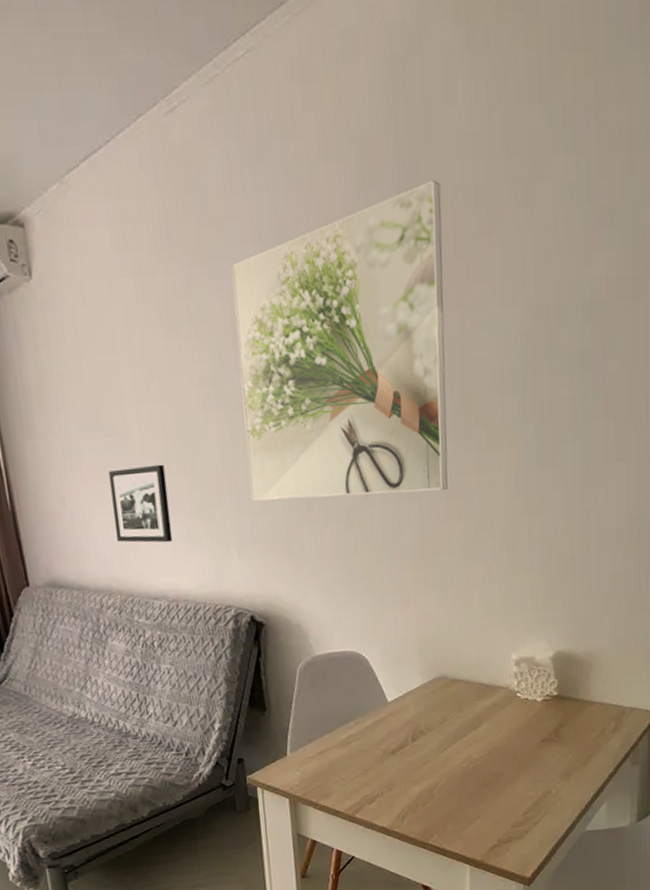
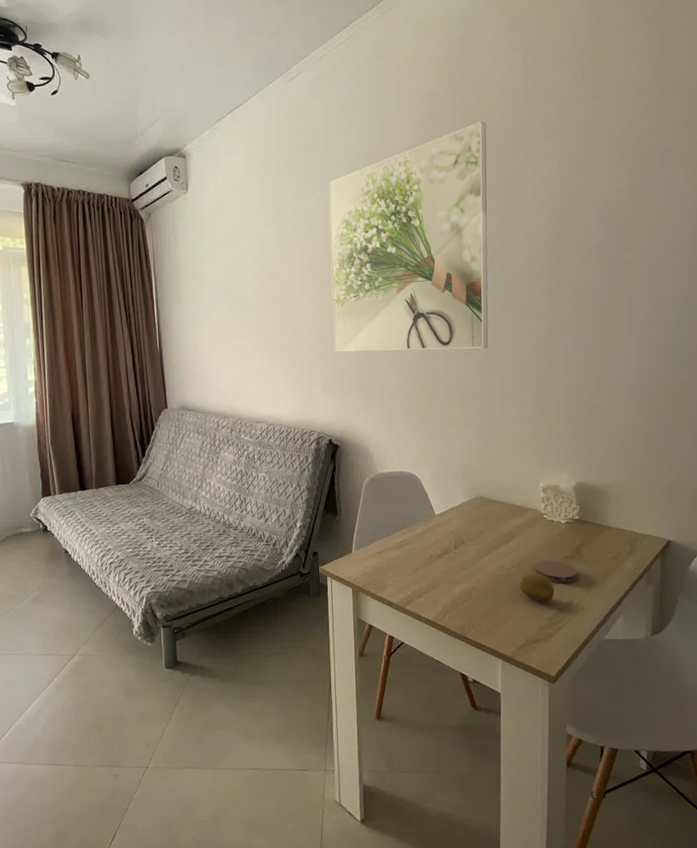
picture frame: present [109,464,173,543] -> none [231,323,274,381]
fruit: none [489,762,530,795] -> present [519,573,555,602]
coaster: none [507,745,556,772] -> present [535,560,577,583]

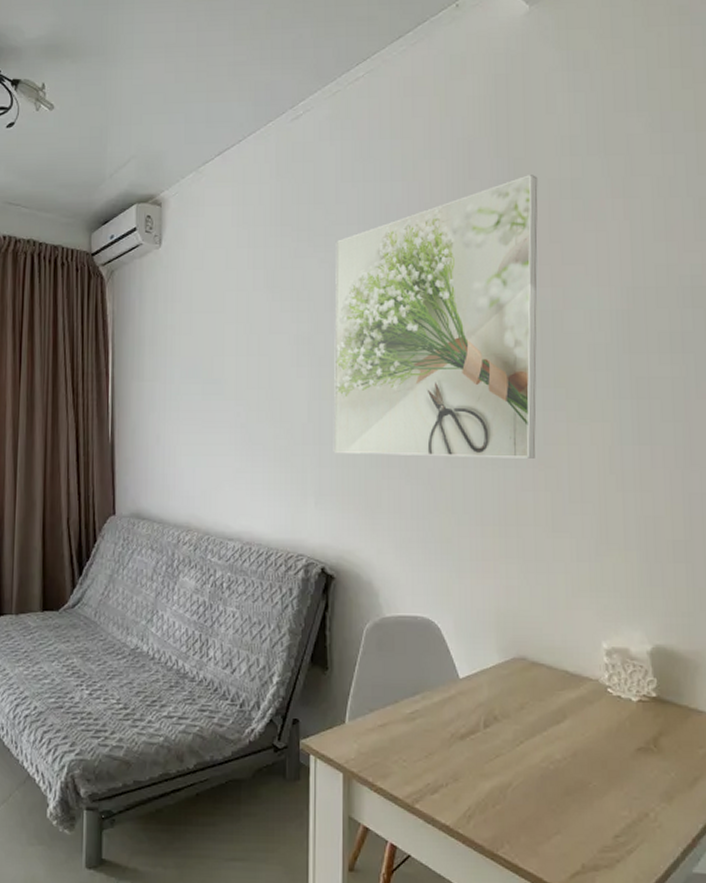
fruit: present [519,573,555,602] -> none [572,769,623,812]
coaster: present [535,560,577,583] -> none [595,752,654,786]

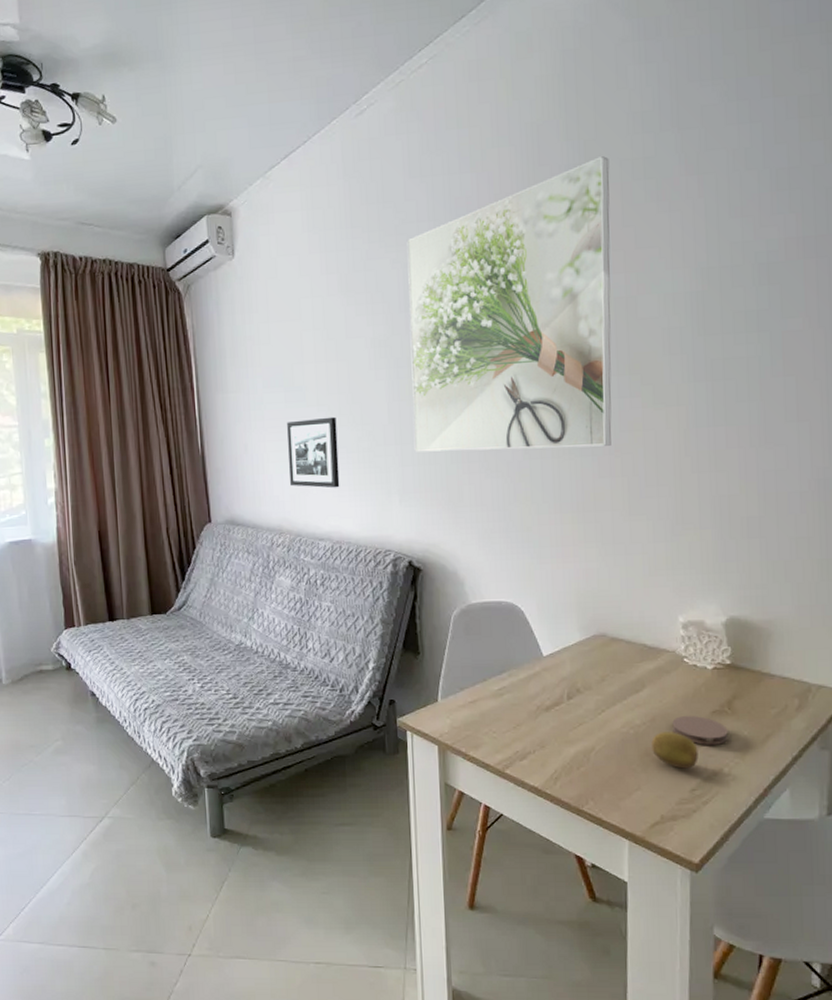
picture frame: none [202,412,254,486] -> present [287,416,340,488]
fruit: none [572,769,623,812] -> present [651,732,699,769]
coaster: none [595,752,654,786] -> present [672,716,728,745]

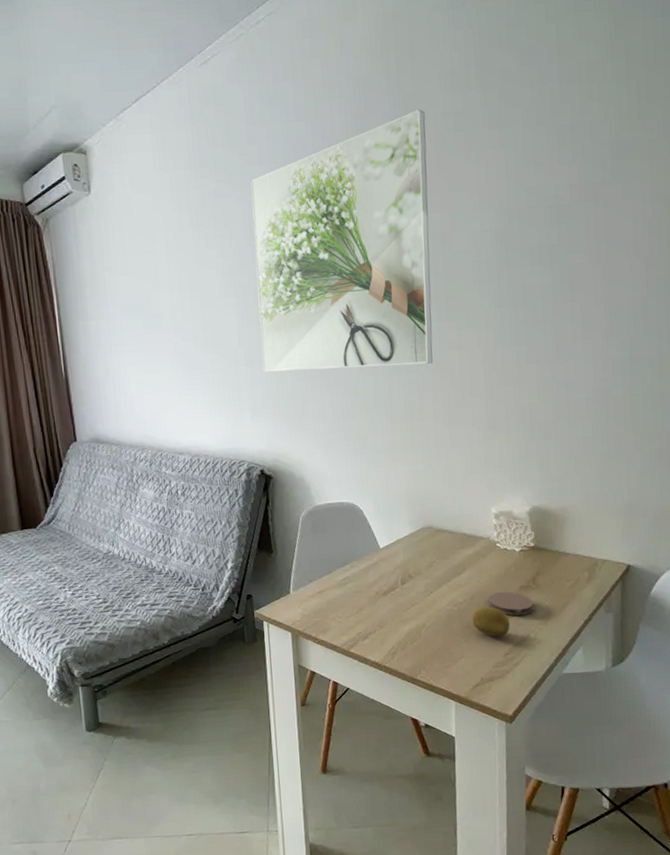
picture frame: present [287,416,340,488] -> none [146,341,197,407]

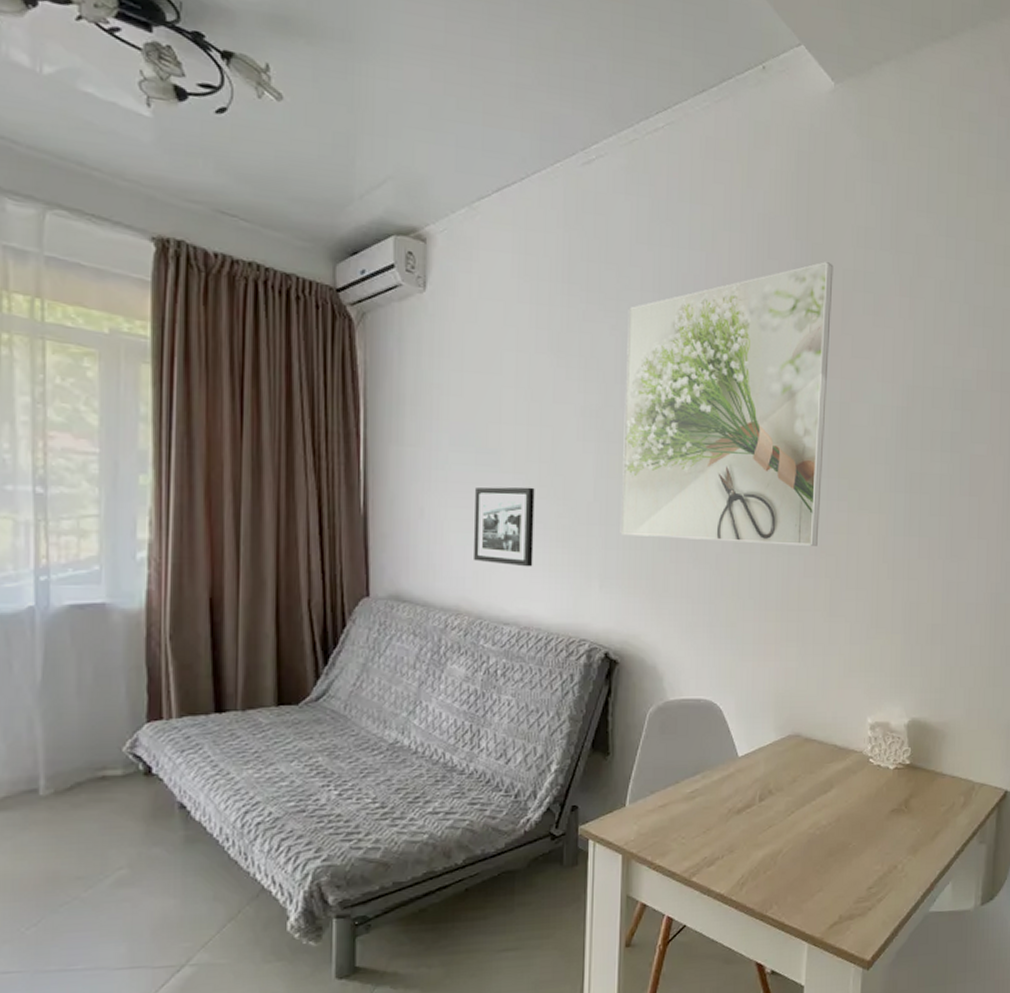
picture frame: none [146,341,197,407] -> present [474,487,535,567]
fruit: present [472,606,510,637] -> none [835,831,877,868]
coaster: present [488,591,534,616] -> none [855,815,904,843]

